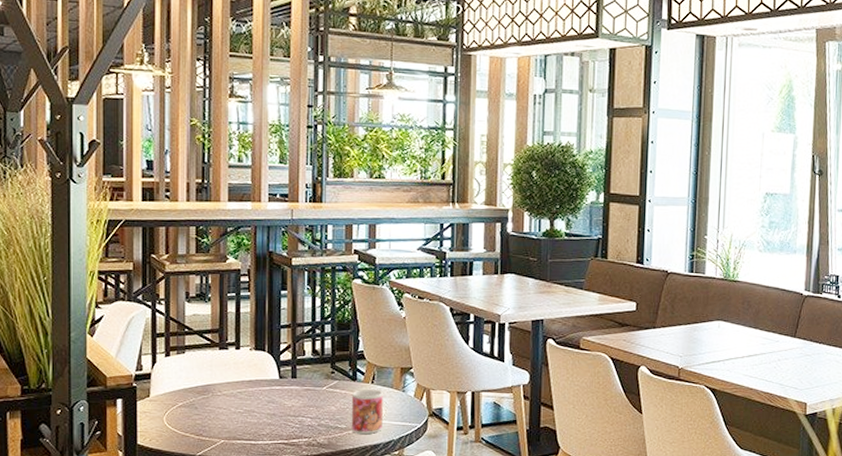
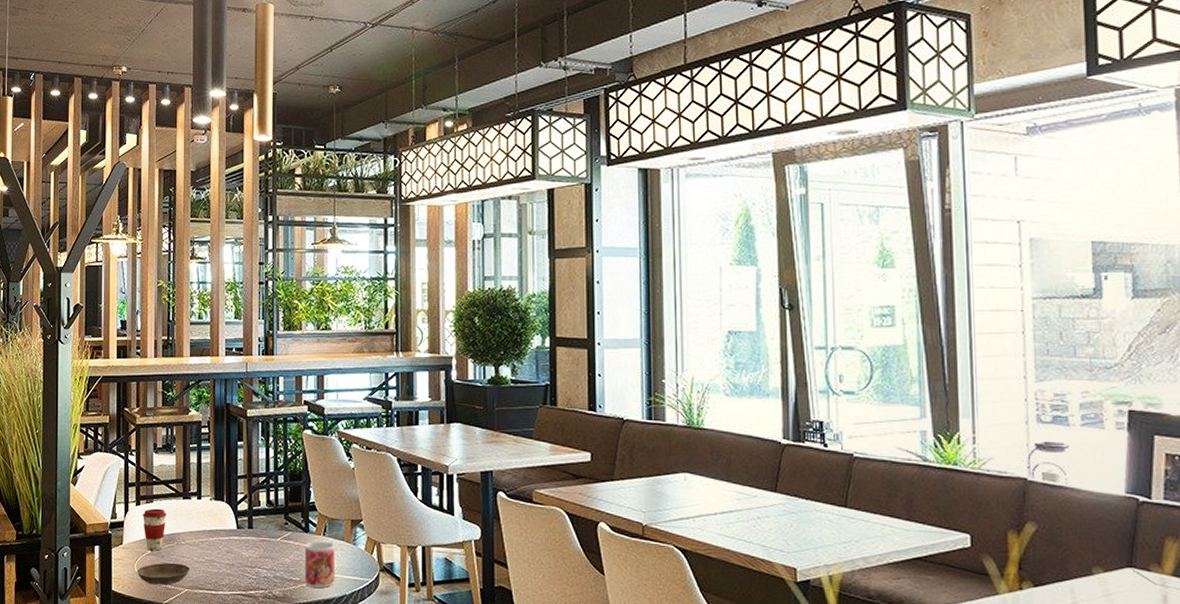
saucer: none [167,414,227,437] -> present [137,562,190,585]
coffee cup: none [173,359,200,403] -> present [143,508,166,551]

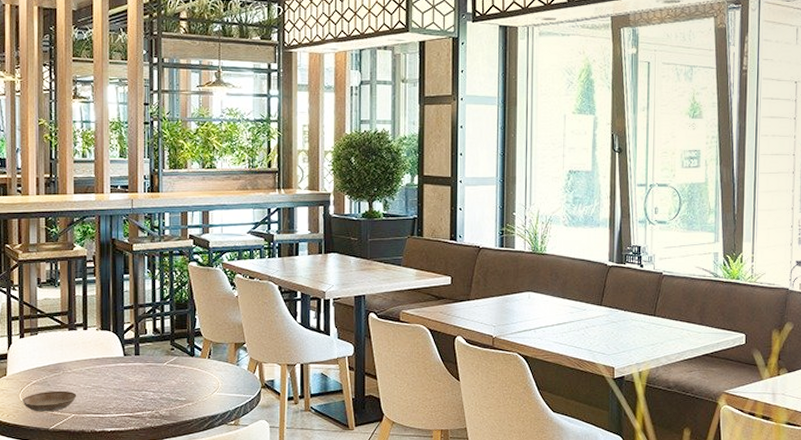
coffee cup: present [143,508,166,551] -> none [27,340,52,380]
mug: present [304,541,335,588] -> none [190,363,219,405]

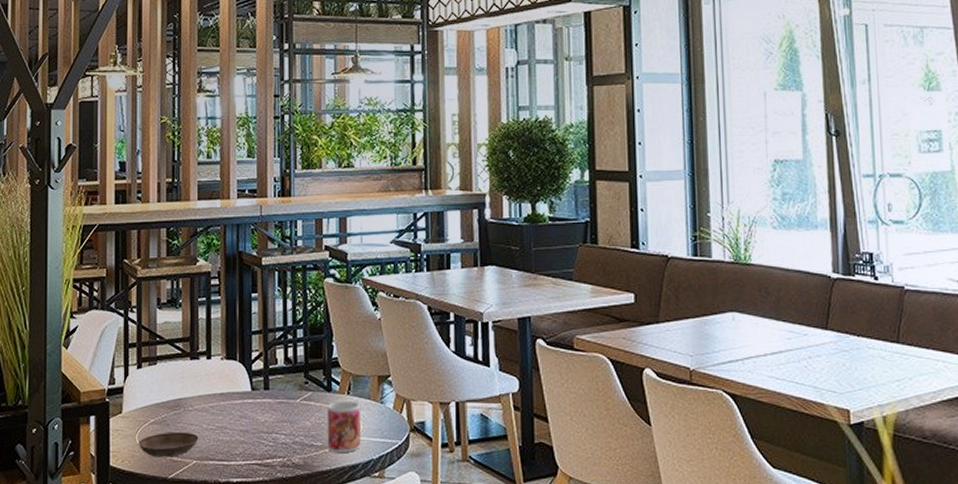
mug: none [190,363,219,405] -> present [327,400,361,452]

